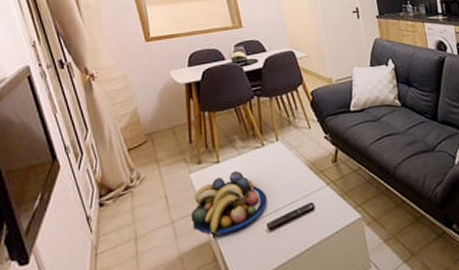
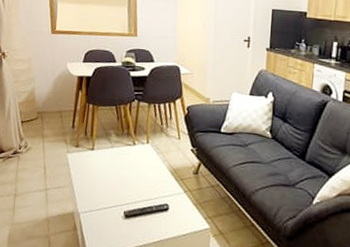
fruit bowl: present [191,170,267,236] -> none [61,160,129,210]

